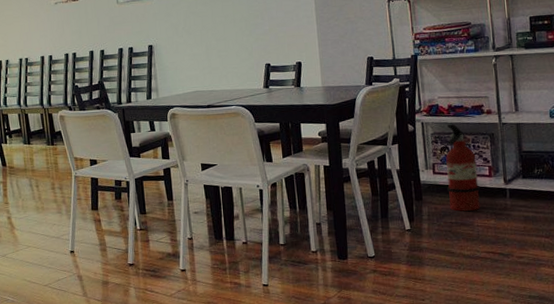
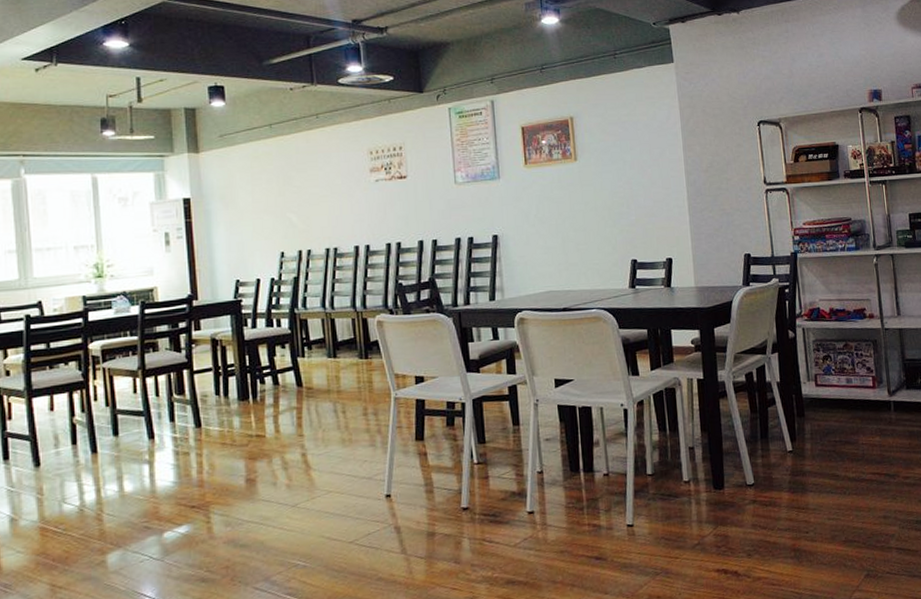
fire extinguisher: present [446,124,480,211] -> none [828,329,865,428]

